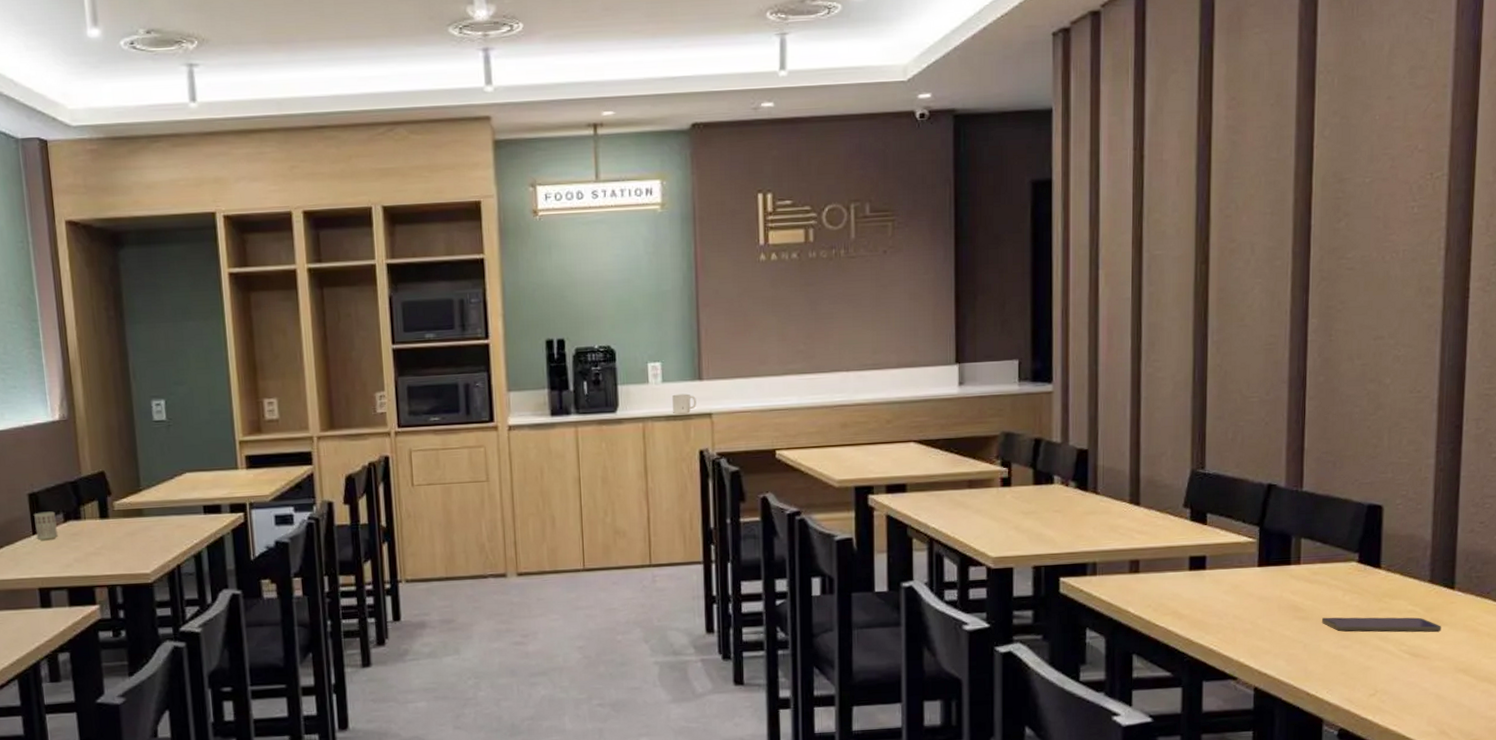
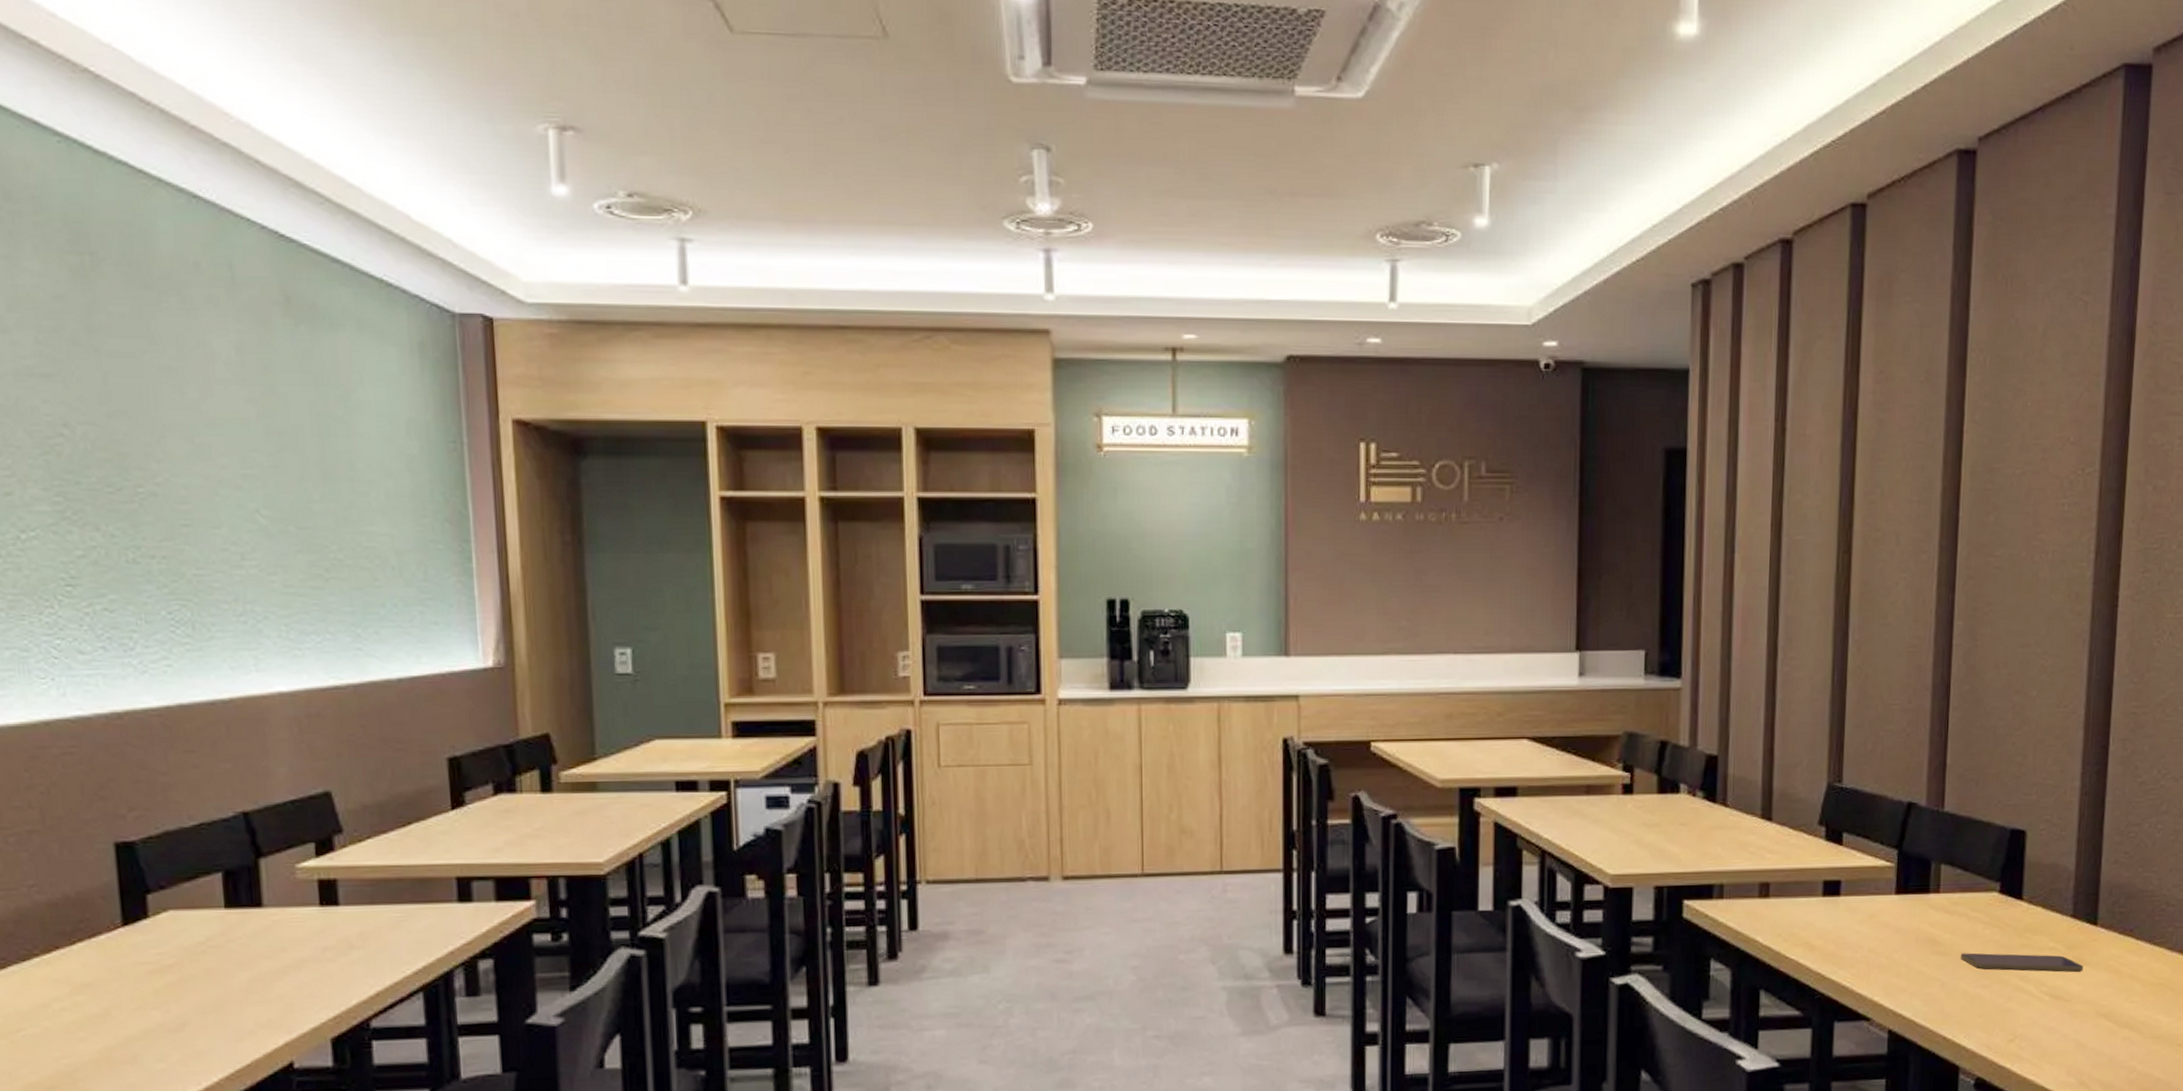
cup: present [34,511,58,541] -> none [454,781,485,818]
mug: present [671,393,696,414] -> none [1252,671,1281,695]

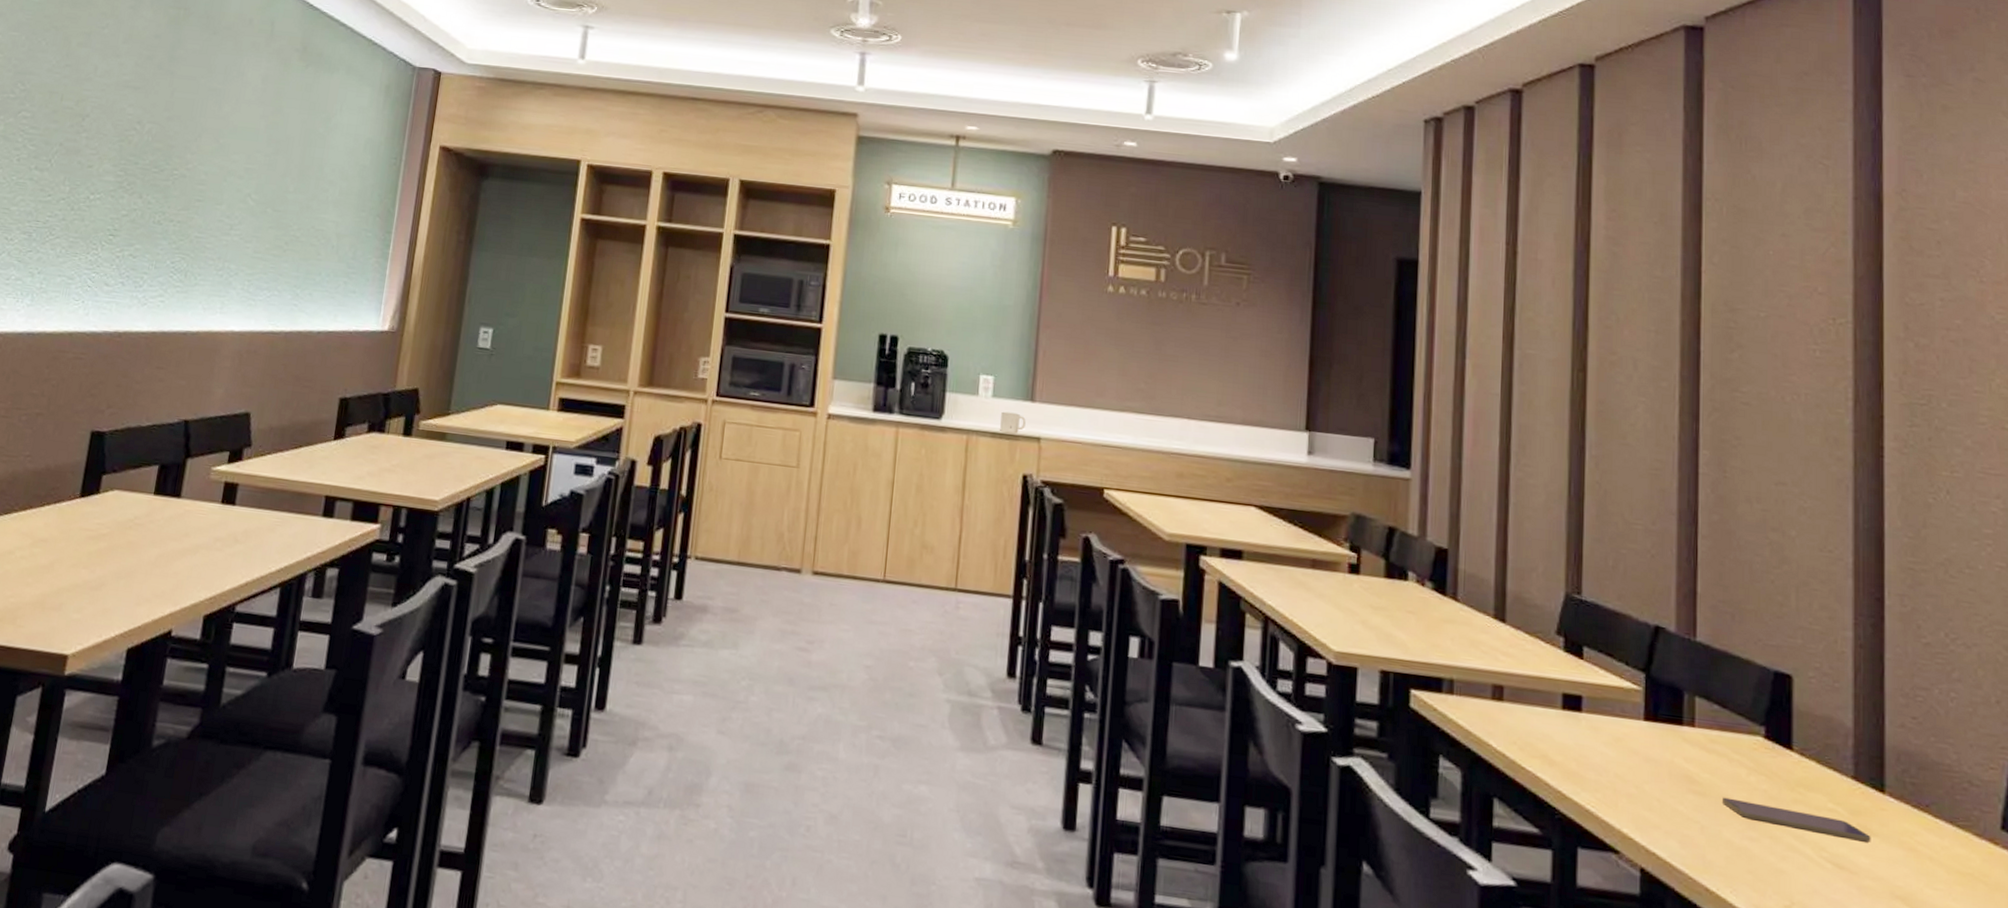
mug: none [1252,671,1281,695] -> present [1000,411,1026,434]

